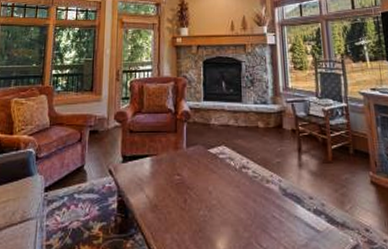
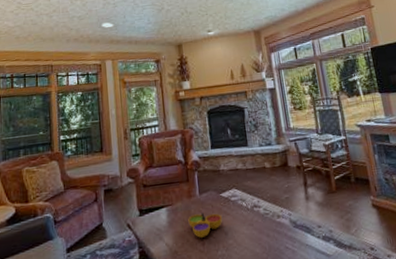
decorative bowl: none [172,167,207,194] -> present [188,212,222,238]

